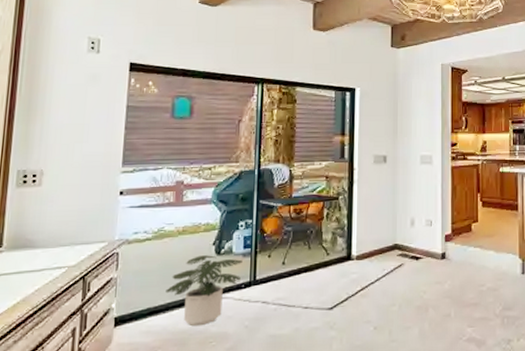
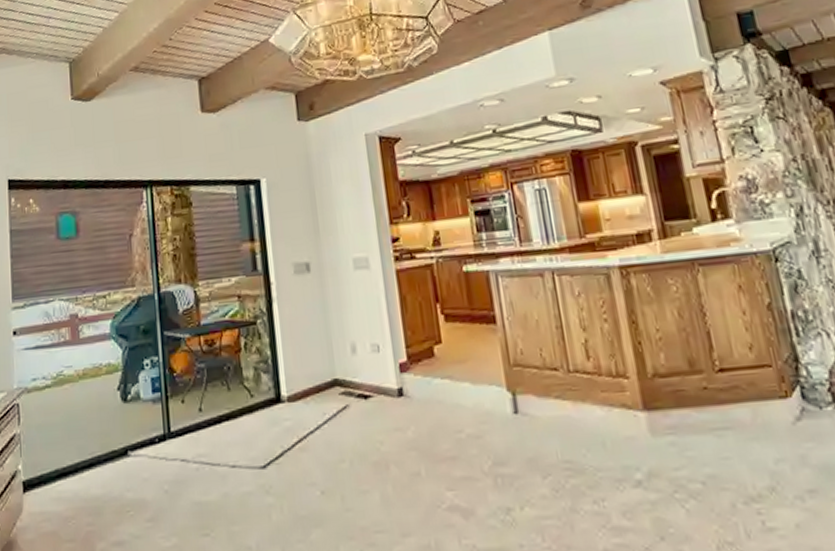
potted plant: present [165,255,243,327] -> none [72,403,153,492]

